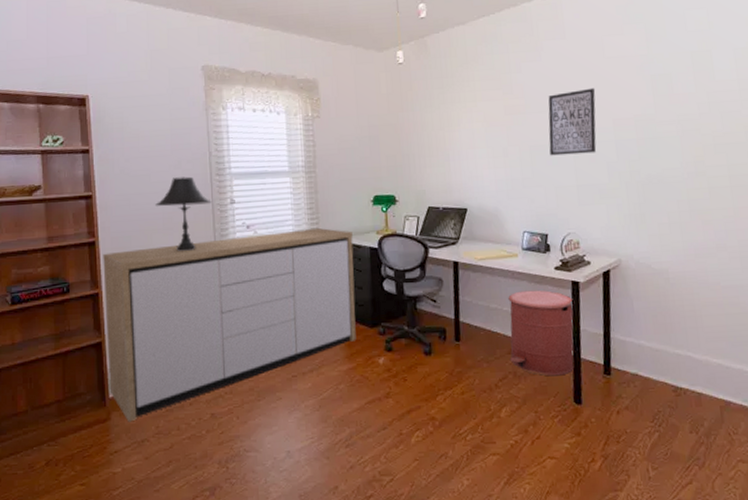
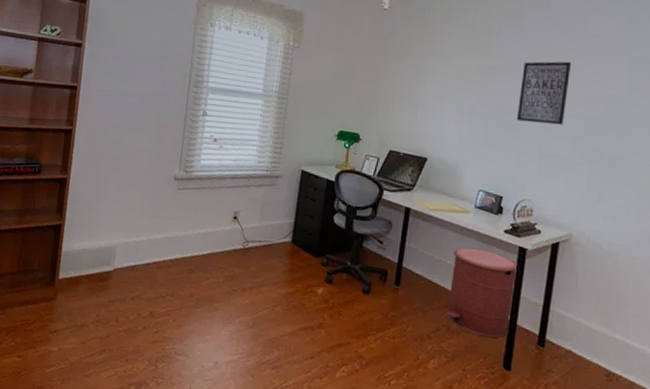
sideboard: present [103,228,356,422] -> none [60,142,313,306]
table lamp: present [155,176,213,252] -> none [133,82,187,154]

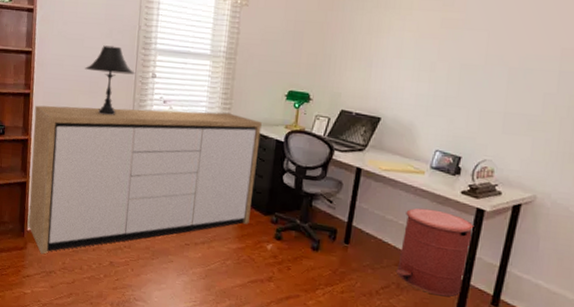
sideboard: none [60,142,313,306] -> present [28,105,262,254]
table lamp: none [133,82,187,154] -> present [85,45,136,116]
wall art: present [517,61,572,125] -> none [481,10,549,81]

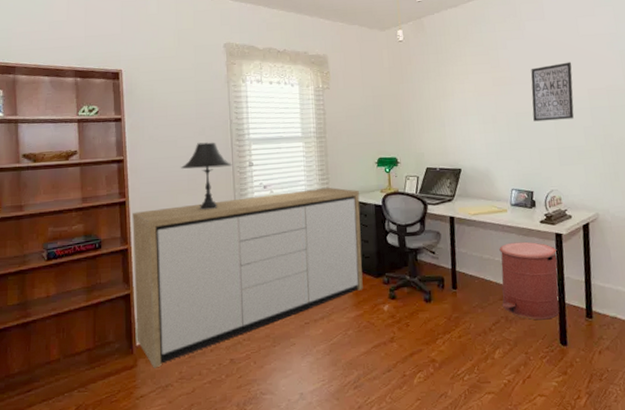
wall art: none [481,10,549,81] -> present [531,62,574,122]

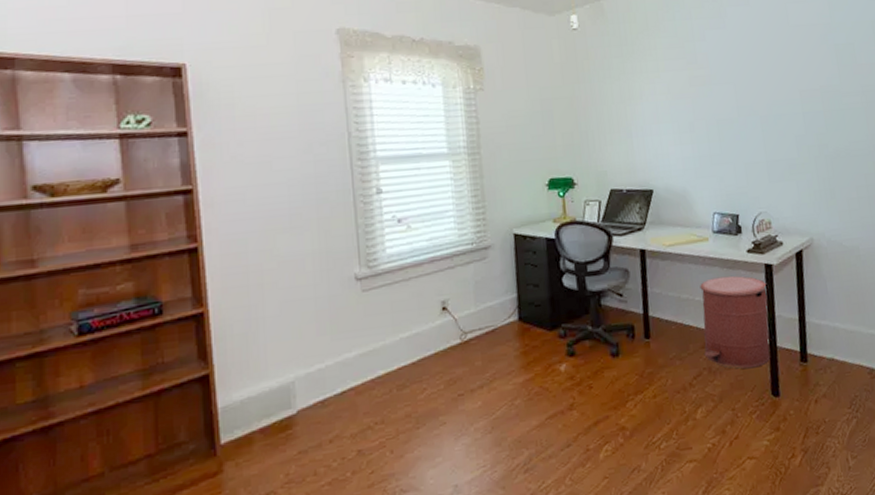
sideboard: present [133,187,363,369] -> none [209,218,534,473]
table lamp: present [181,142,233,211] -> none [279,162,354,255]
wall art: present [531,62,574,122] -> none [734,57,785,130]

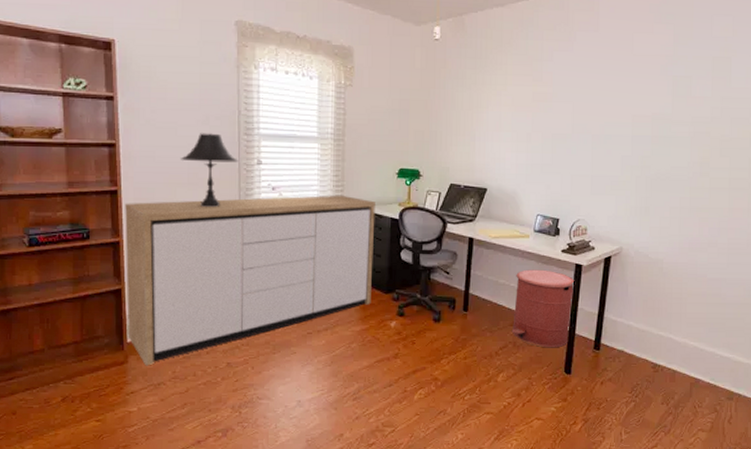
sideboard: none [209,218,534,473] -> present [125,196,375,366]
table lamp: none [279,162,354,255] -> present [181,133,240,208]

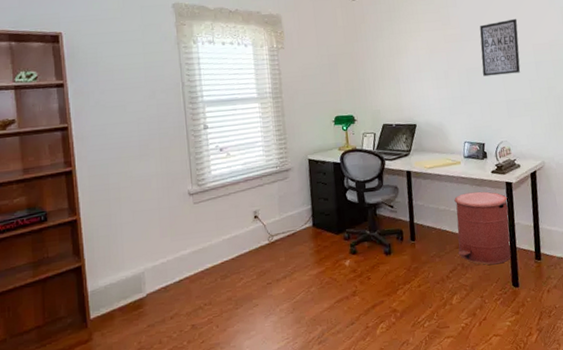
sideboard: present [125,196,375,366] -> none [80,147,324,341]
table lamp: present [181,133,240,208] -> none [131,105,187,176]
wall art: none [570,83,620,146] -> present [479,18,521,77]

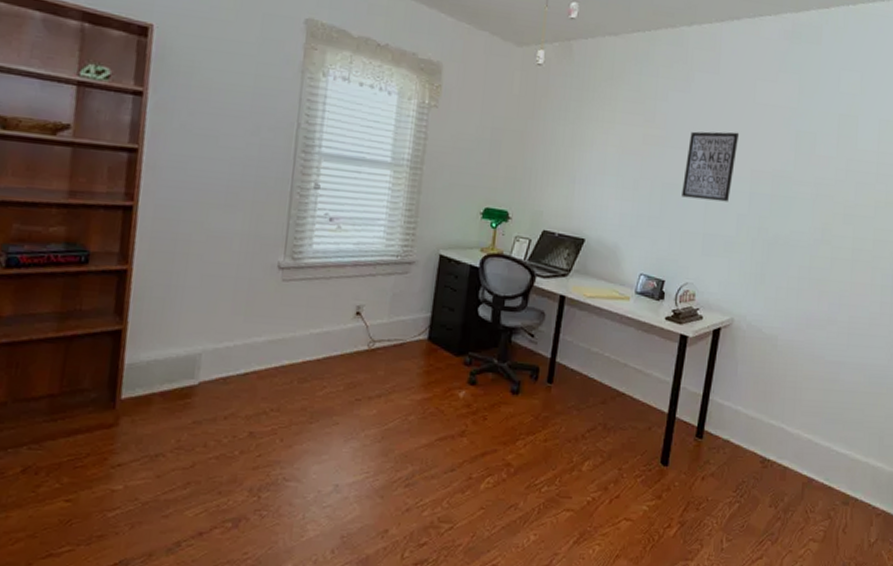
trash can: present [454,191,512,265] -> none [602,337,680,434]

